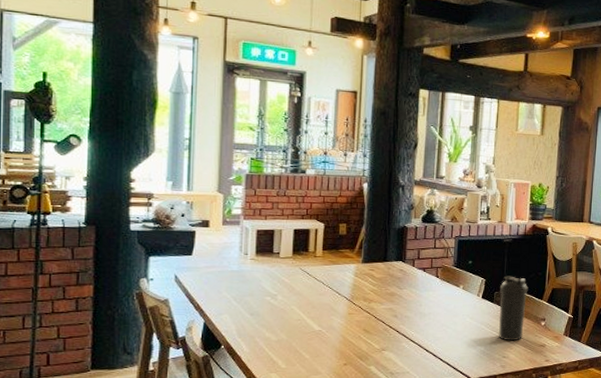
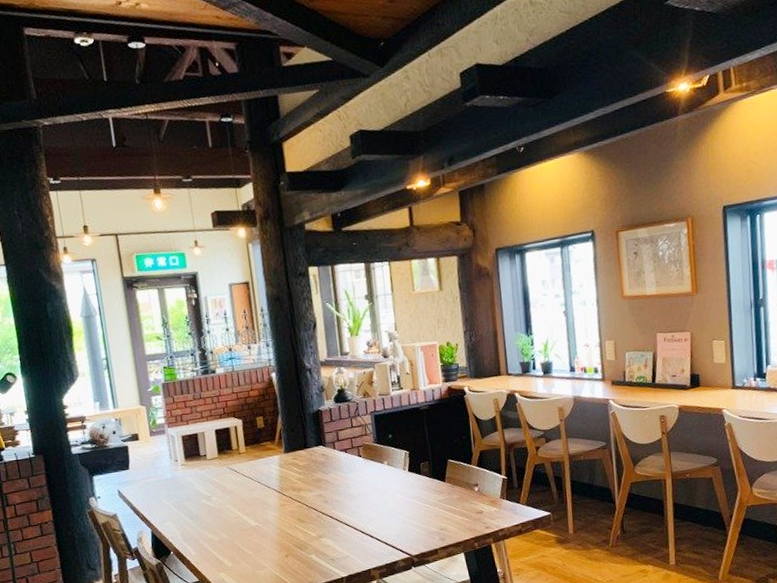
water bottle: present [499,276,528,341] -> none [425,444,457,512]

